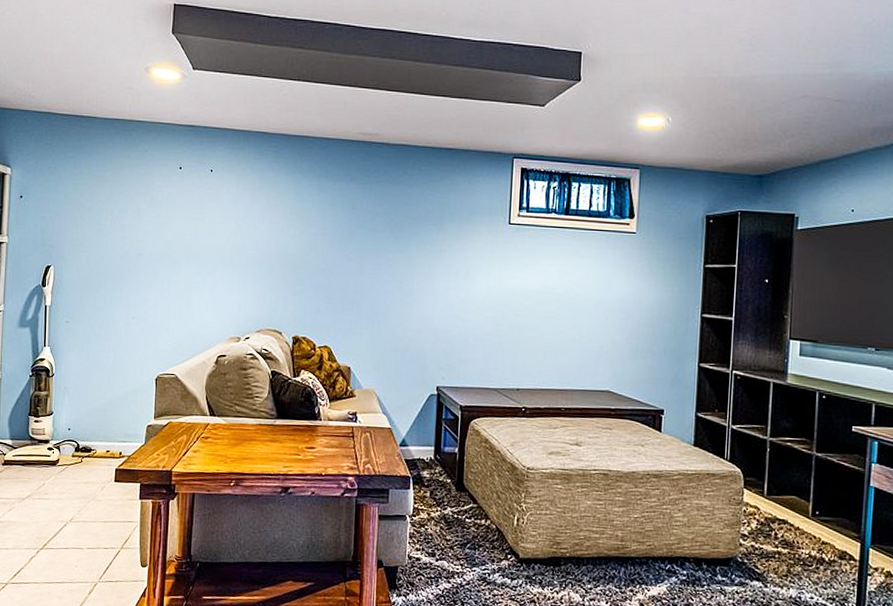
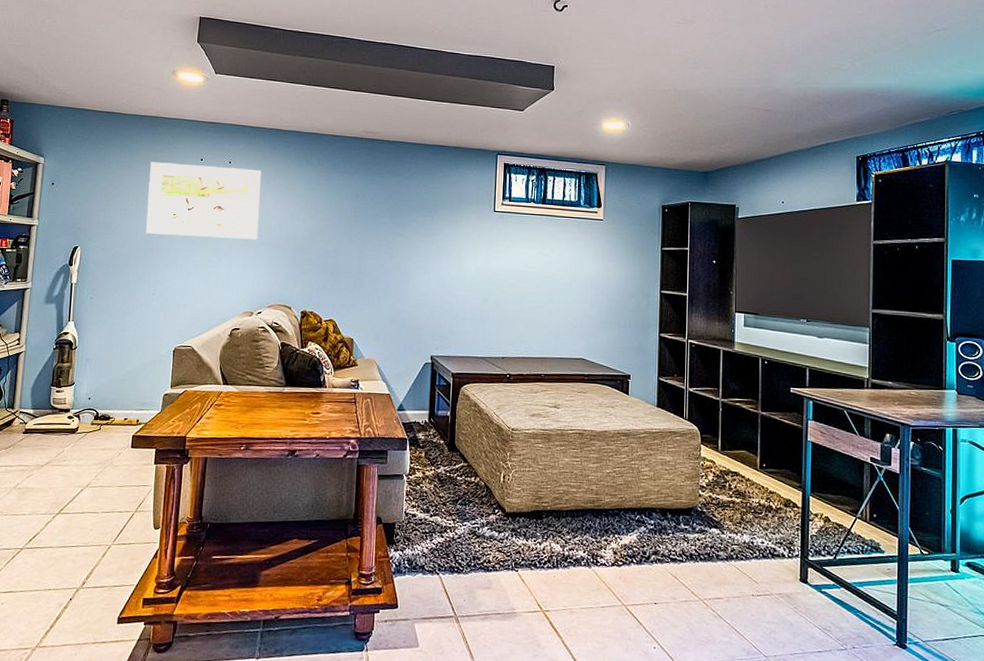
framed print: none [122,171,246,258] -> present [146,162,262,240]

